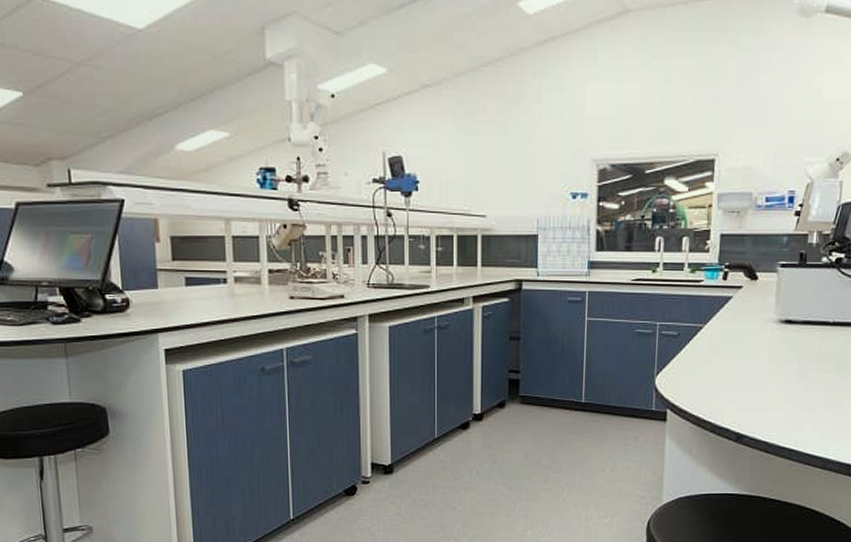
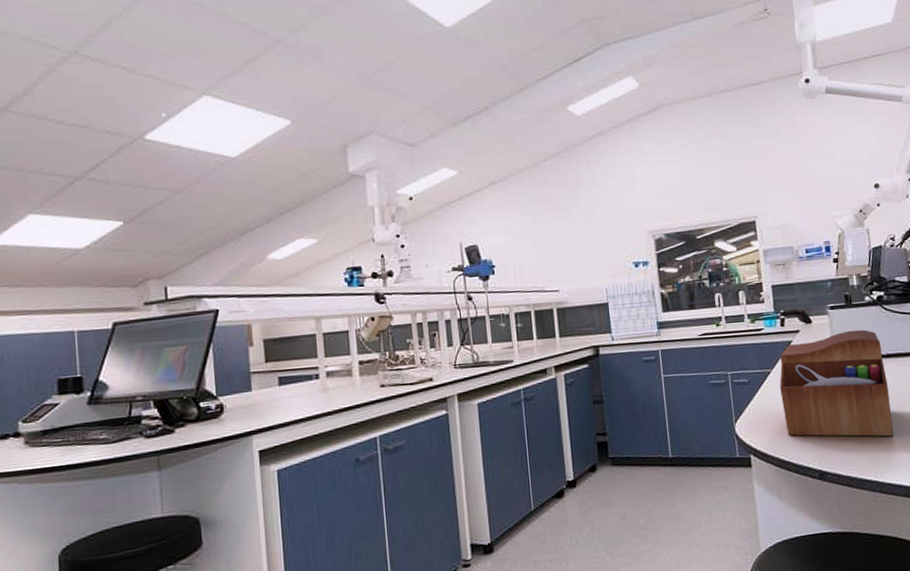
sewing box: none [709,292,830,407] -> present [780,329,894,437]

